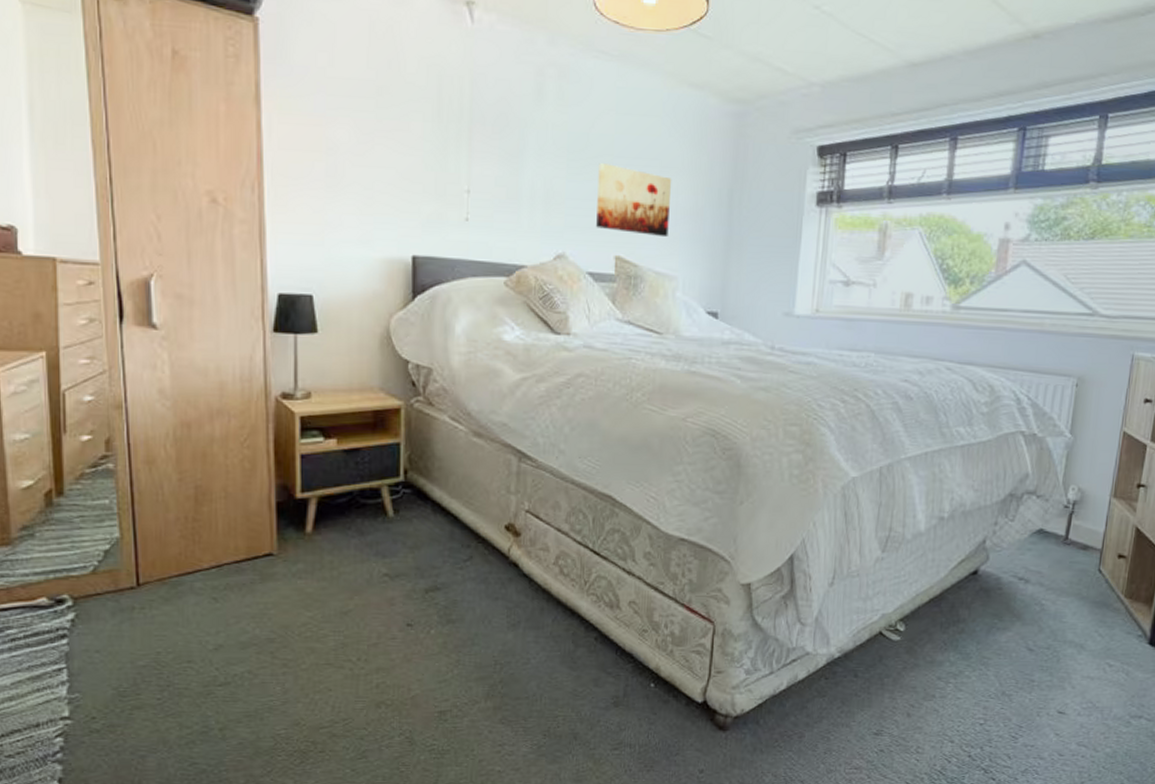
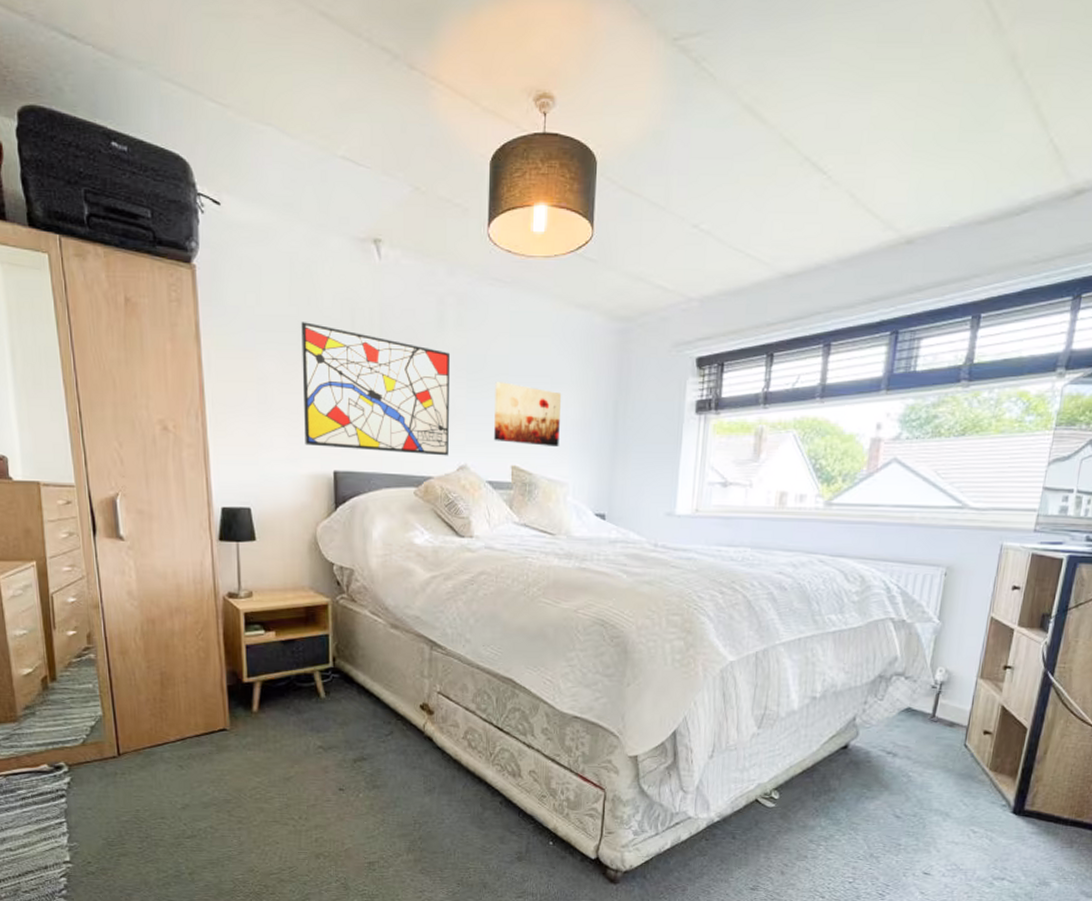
wall art: none [379,87,548,243] -> present [301,322,449,456]

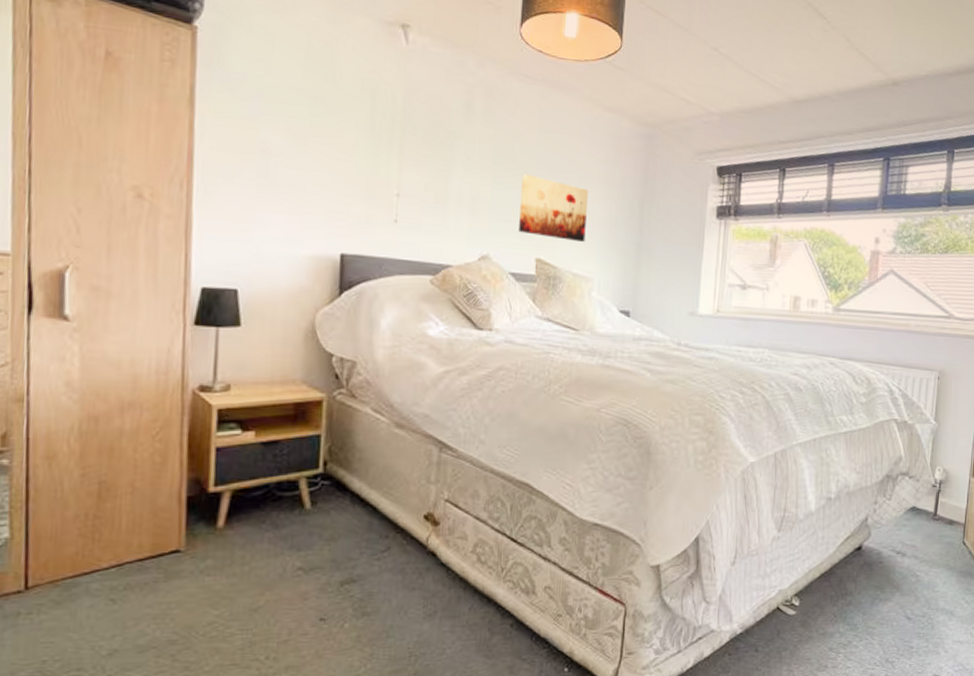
wall art: present [301,322,449,456] -> none [309,97,476,245]

